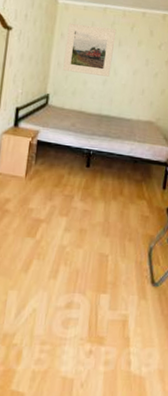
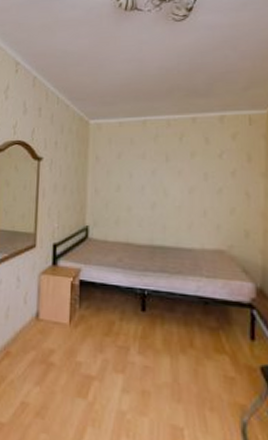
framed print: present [63,22,117,77] -> none [102,142,161,199]

